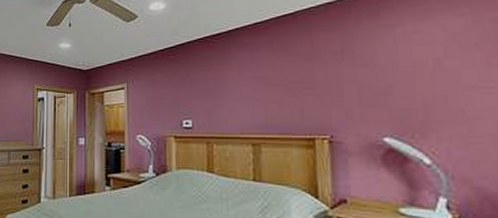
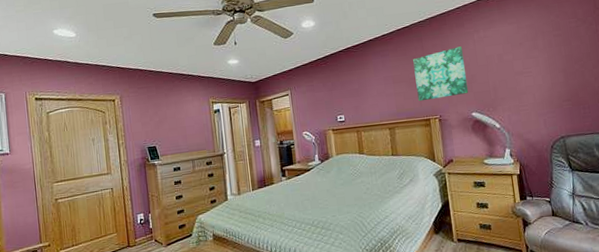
wall art: none [296,43,381,114] -> present [413,46,469,102]

